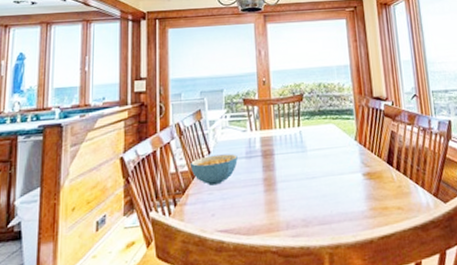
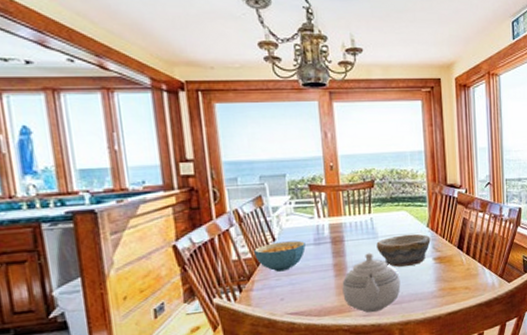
teapot: none [271,167,330,234] -> present [342,252,401,313]
bowl: none [305,147,359,183] -> present [376,233,431,267]

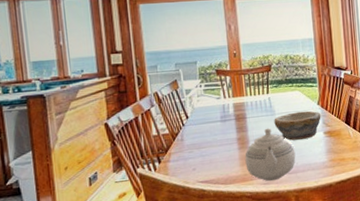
cereal bowl: present [254,240,306,272] -> none [171,118,214,145]

